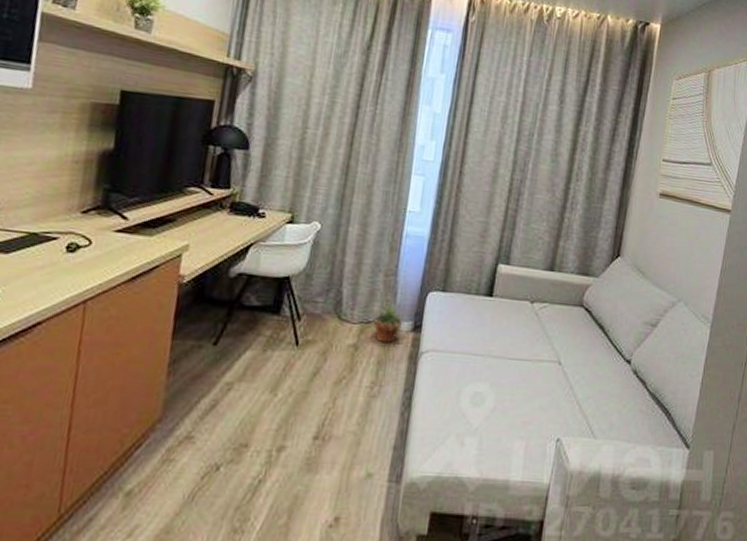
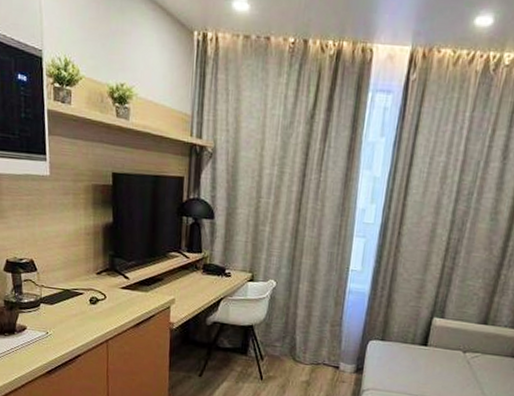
potted plant: present [371,303,409,344] -> none [320,349,352,382]

